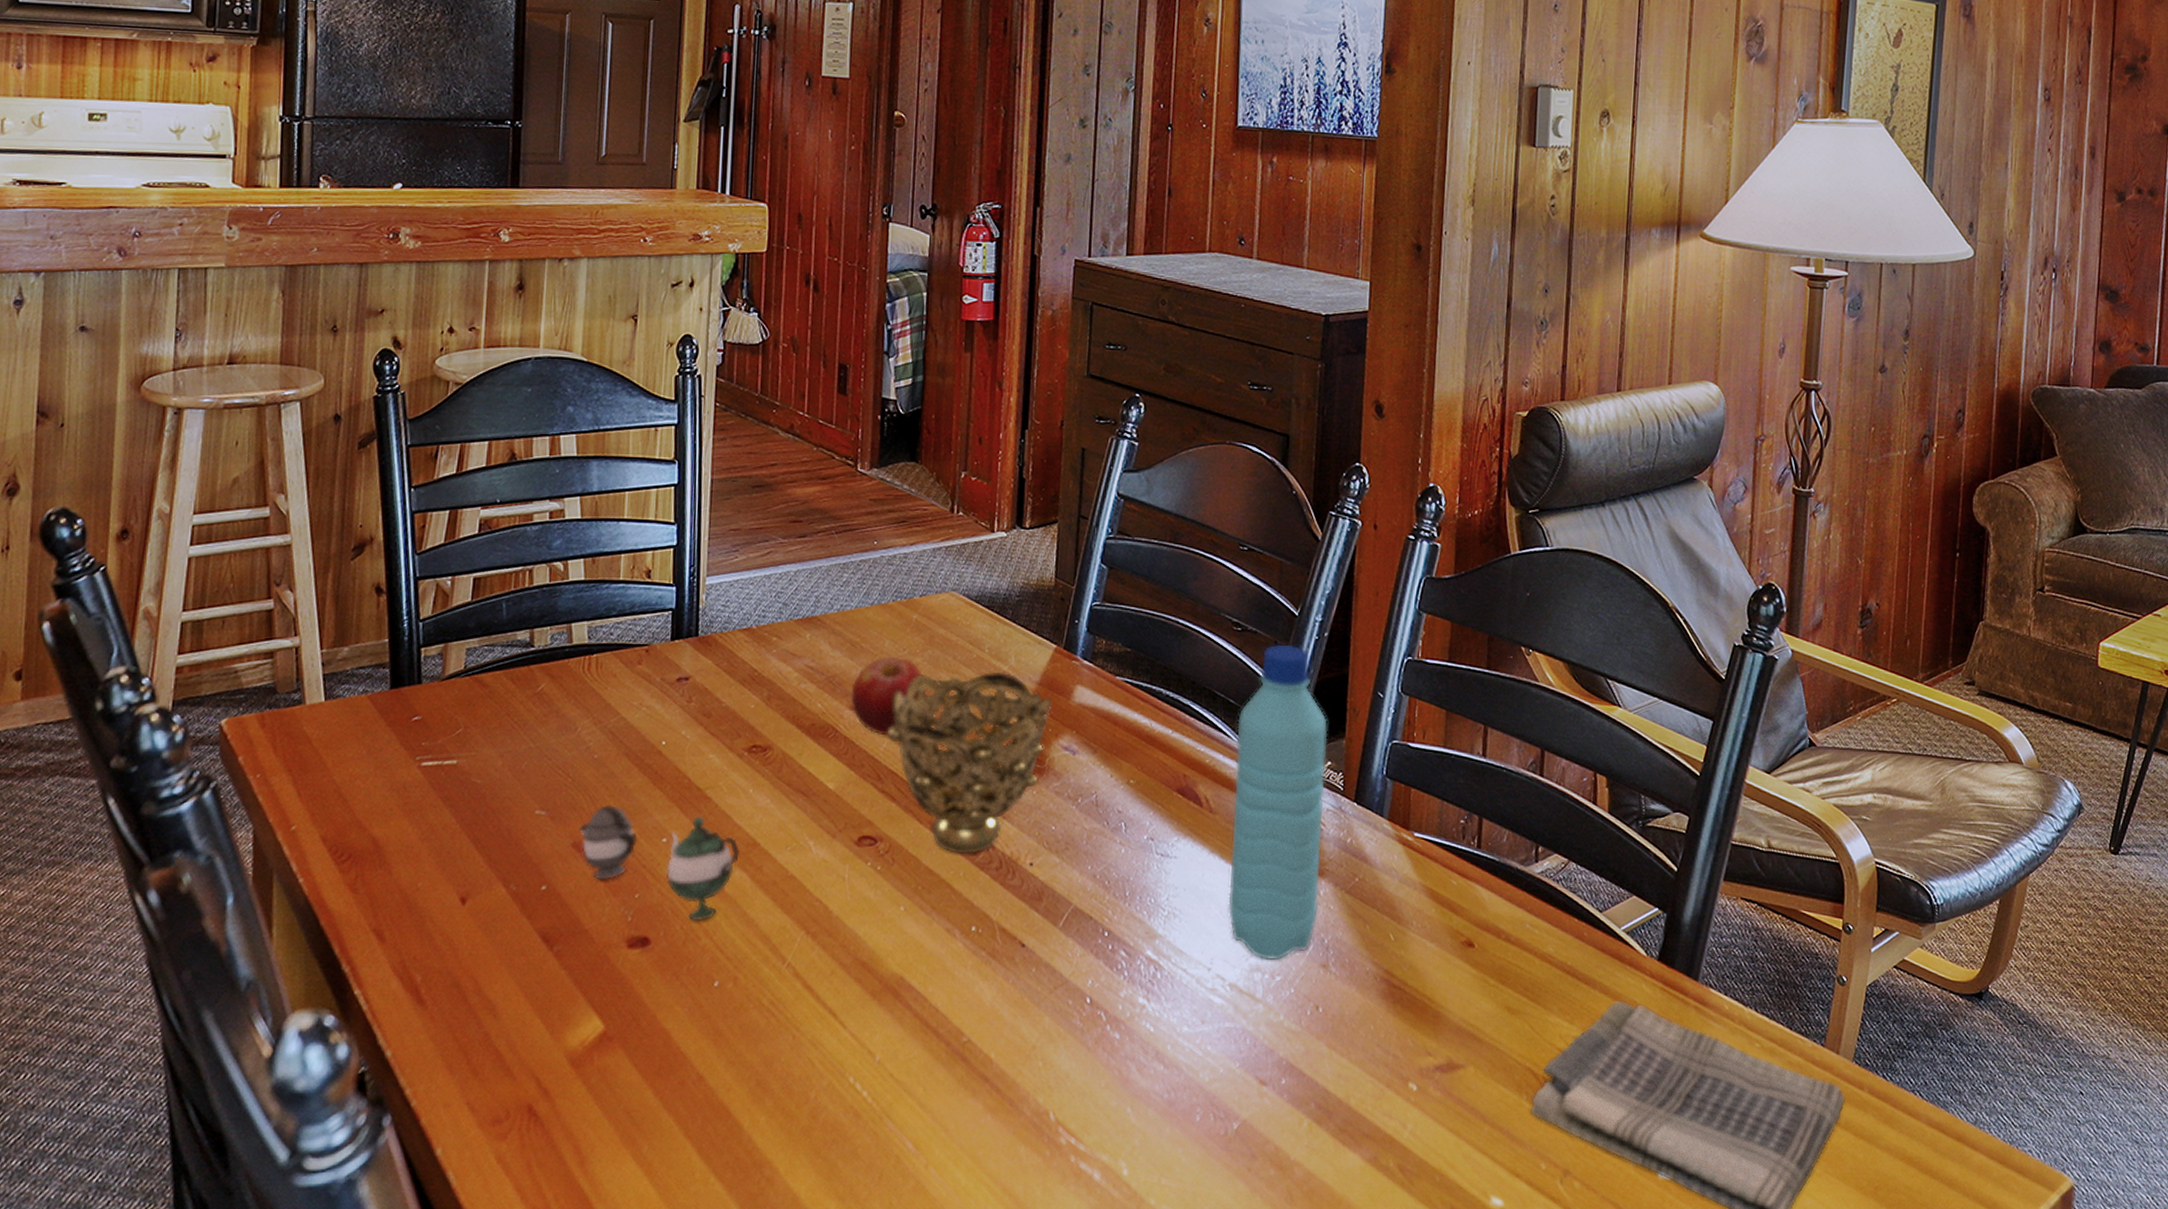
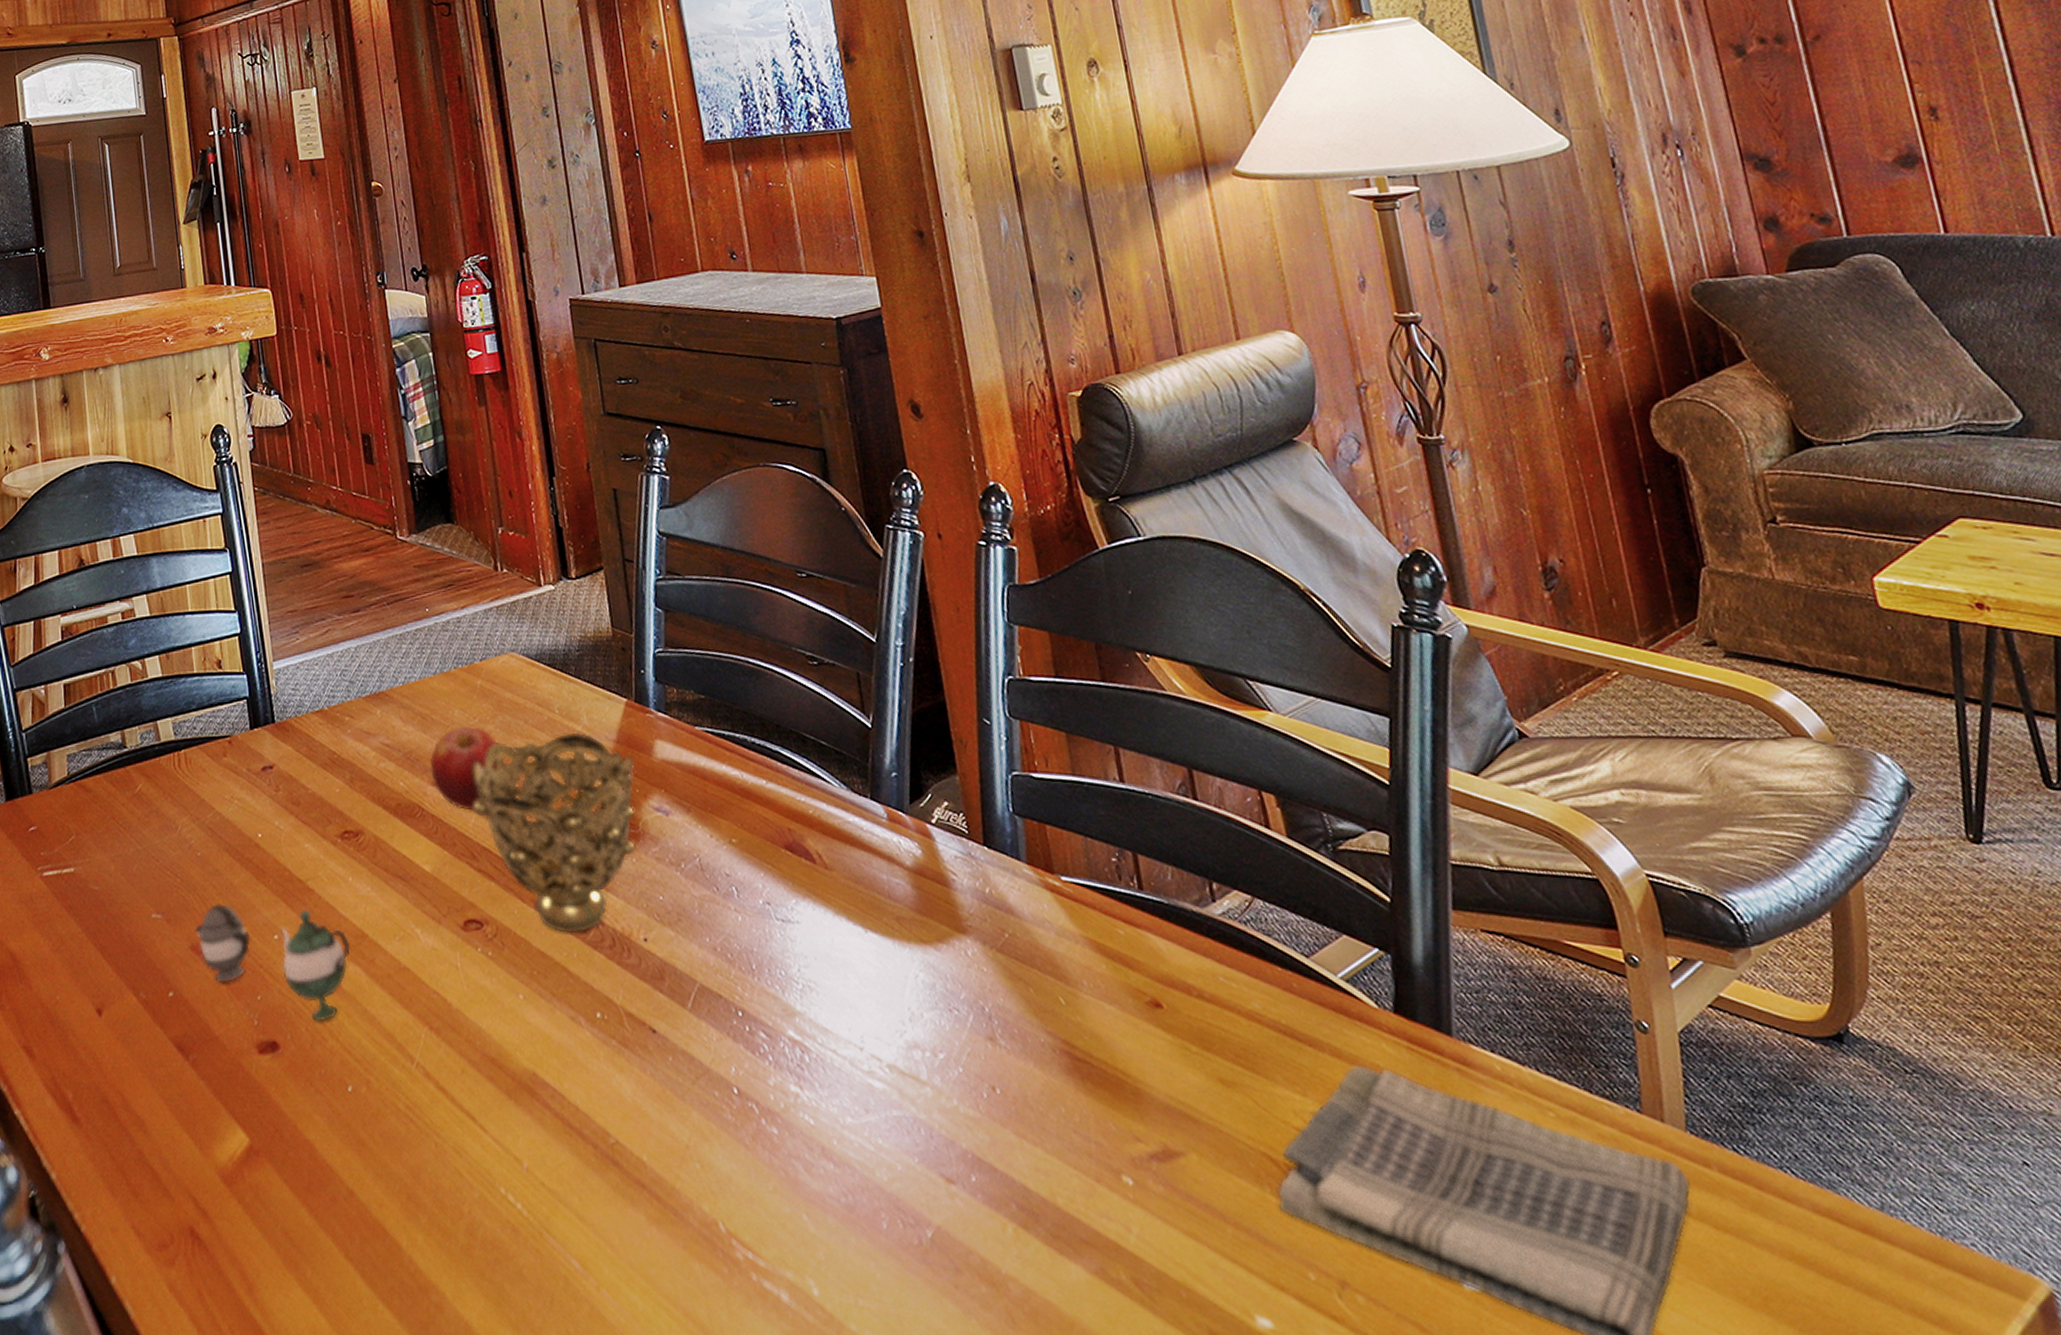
water bottle: present [1228,644,1328,960] -> none [834,674,971,1034]

